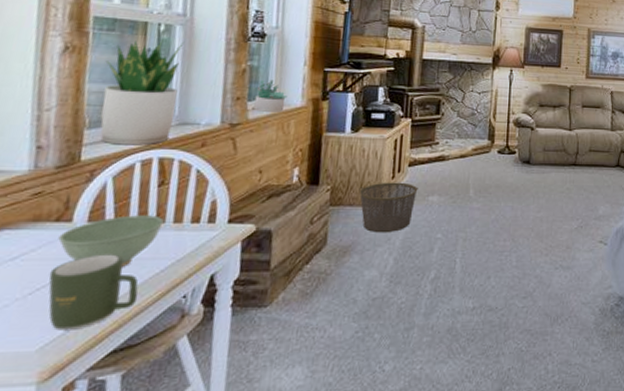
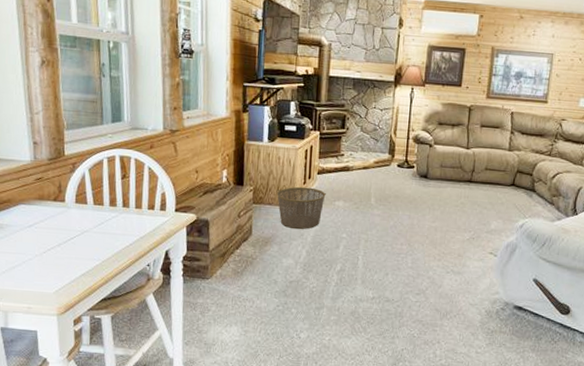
mug: present [48,254,139,331] -> none [55,228,116,281]
bowl: present [58,215,164,267] -> none [57,200,128,239]
planter: present [100,38,185,146] -> none [72,54,130,145]
succulent plant: present [253,79,288,112] -> none [188,92,214,122]

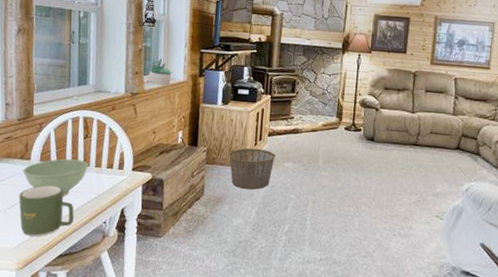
mug: none [55,228,116,281] -> present [18,185,74,237]
bowl: none [57,200,128,239] -> present [22,158,89,196]
succulent plant: none [188,92,214,122] -> present [148,58,173,86]

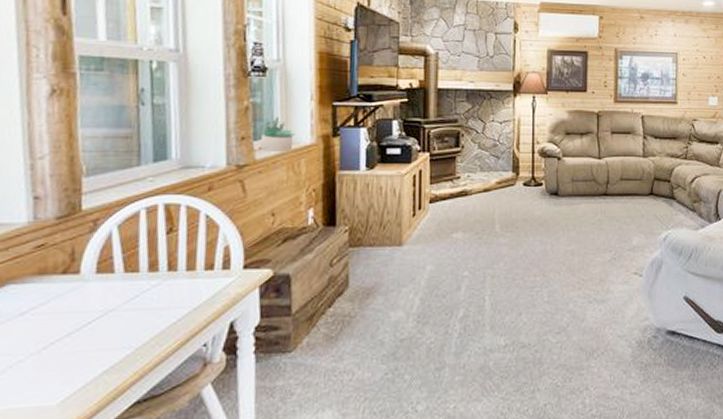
mug: present [18,185,74,237] -> none [62,304,157,384]
bowl: present [22,158,89,196] -> none [67,264,176,317]
basket: present [228,148,276,190] -> none [378,220,441,272]

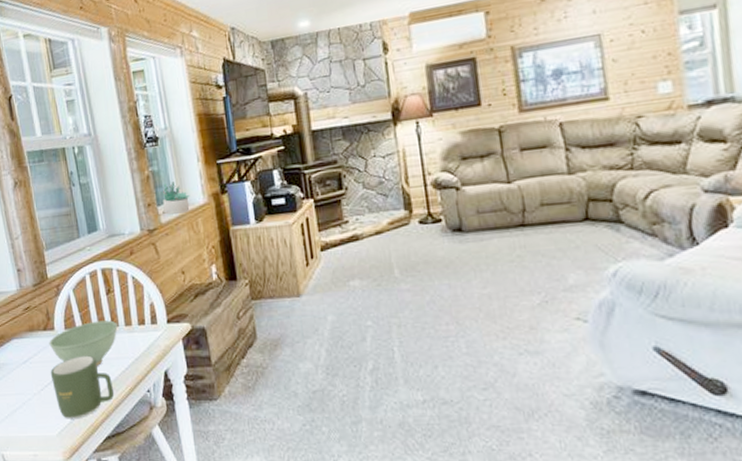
mug: none [62,304,157,384] -> present [50,355,115,419]
bowl: none [67,264,176,317] -> present [49,320,118,366]

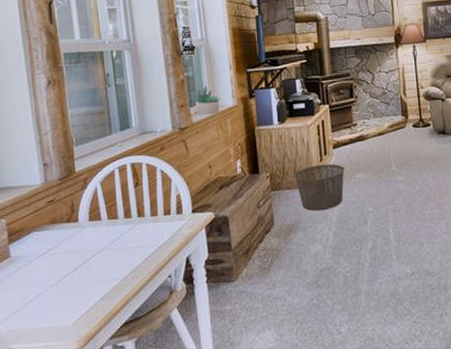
bowl: present [49,320,118,366] -> none [71,211,143,255]
mug: present [50,355,115,419] -> none [70,245,136,308]
basket: none [275,268,336,324] -> present [293,163,345,211]

